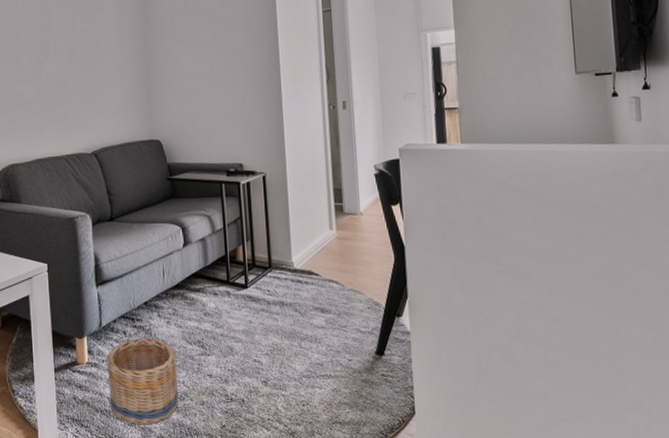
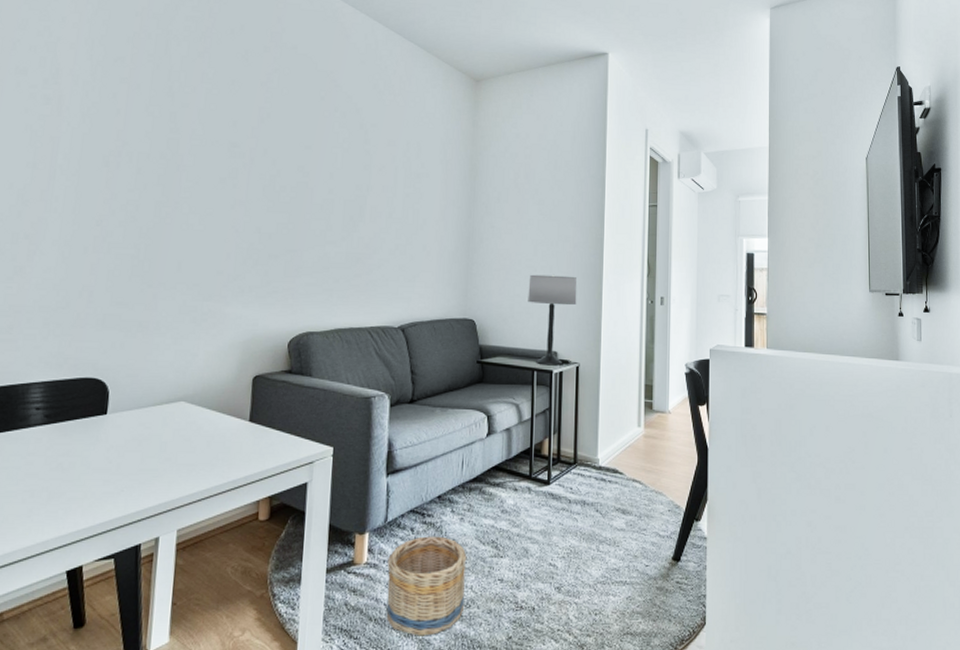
table lamp: none [208,89,258,178] -> present [528,274,577,366]

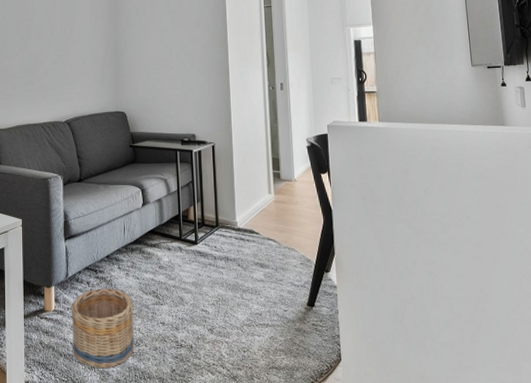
table lamp: present [528,274,577,366] -> none [167,70,209,146]

